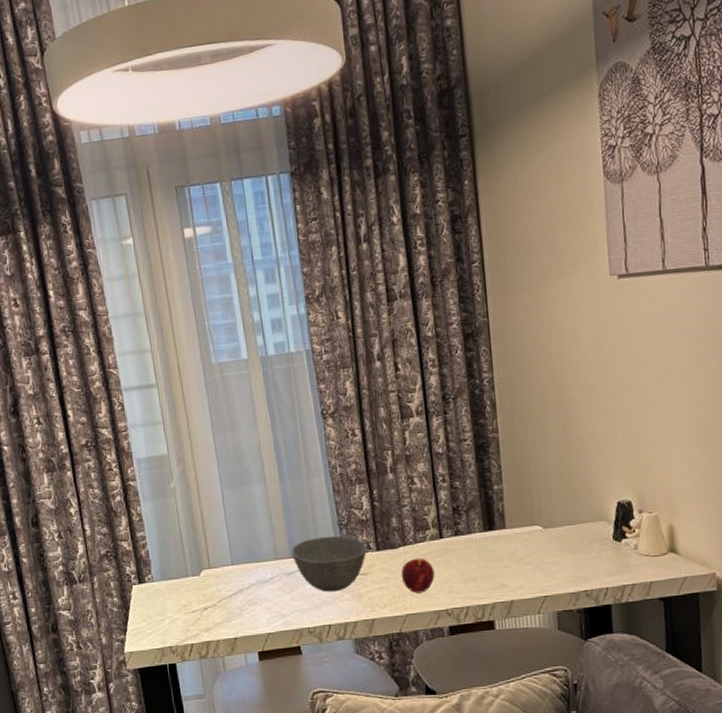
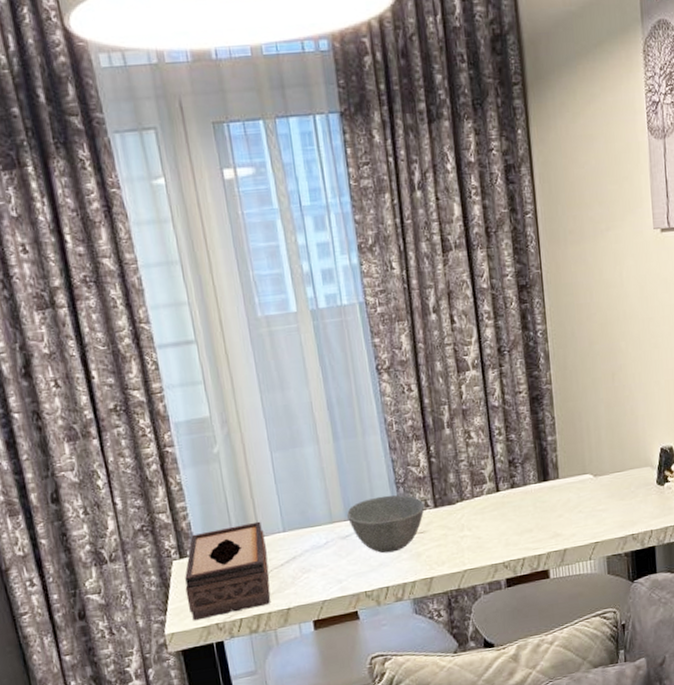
tissue box: none [143,553,219,643] -> present [185,521,271,621]
peach: present [400,557,435,593] -> none [458,512,492,548]

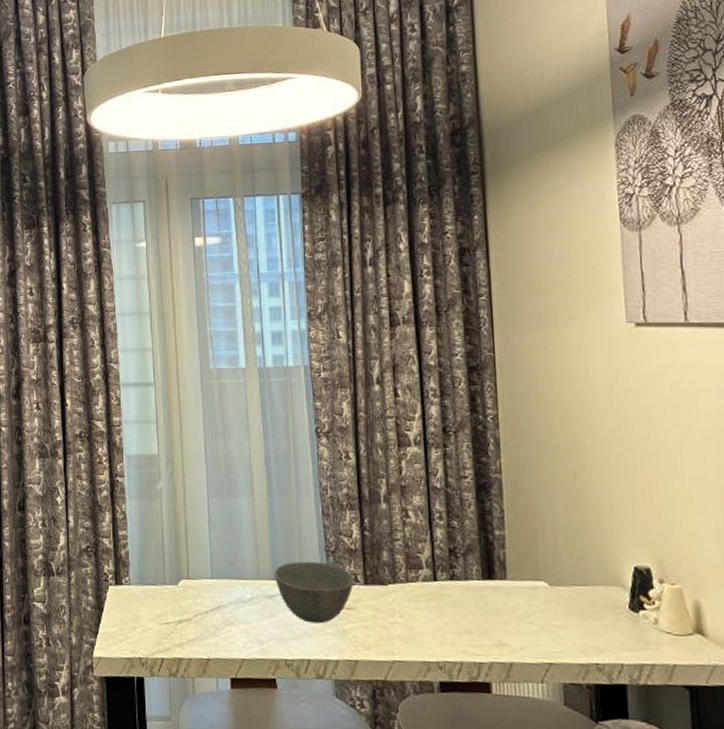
tissue box: present [185,521,271,621] -> none [116,563,194,651]

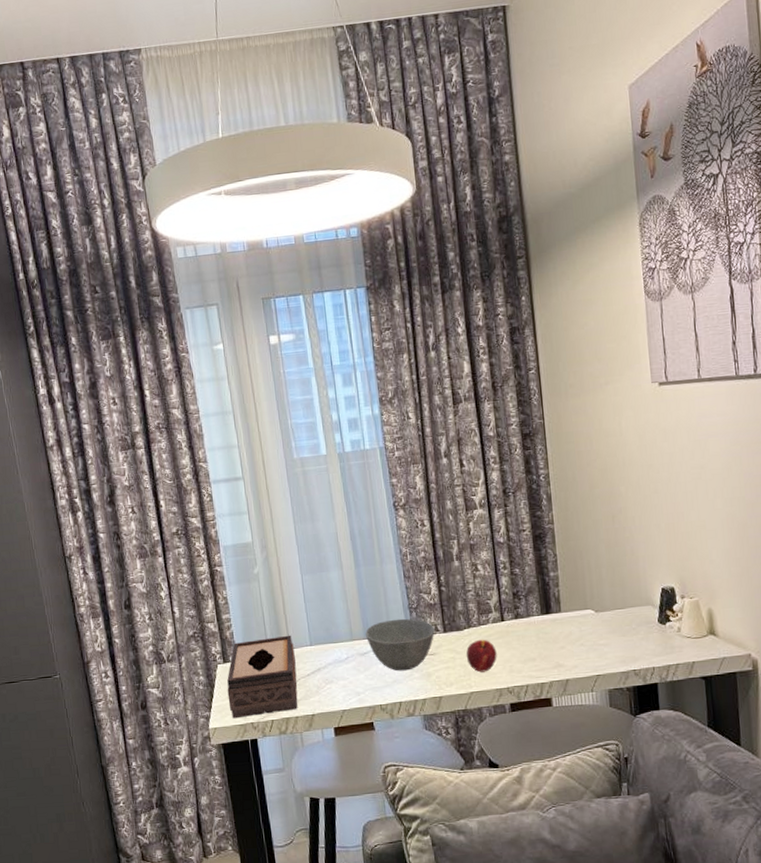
tissue box: none [116,563,194,651] -> present [227,635,298,719]
peach: none [389,598,427,639] -> present [466,639,497,673]

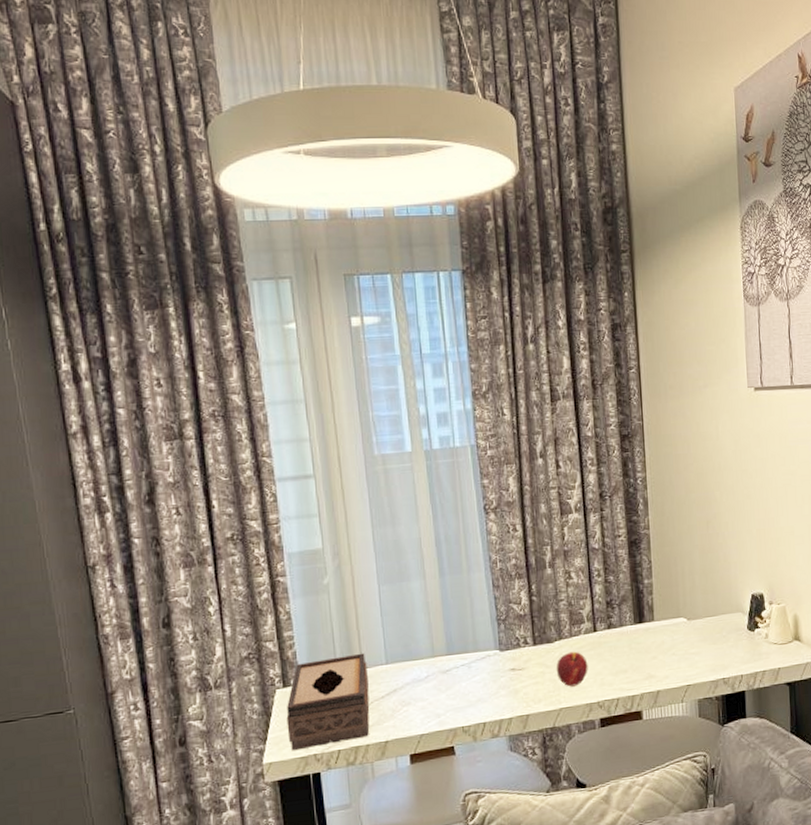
bowl: present [366,618,435,671] -> none [449,631,524,689]

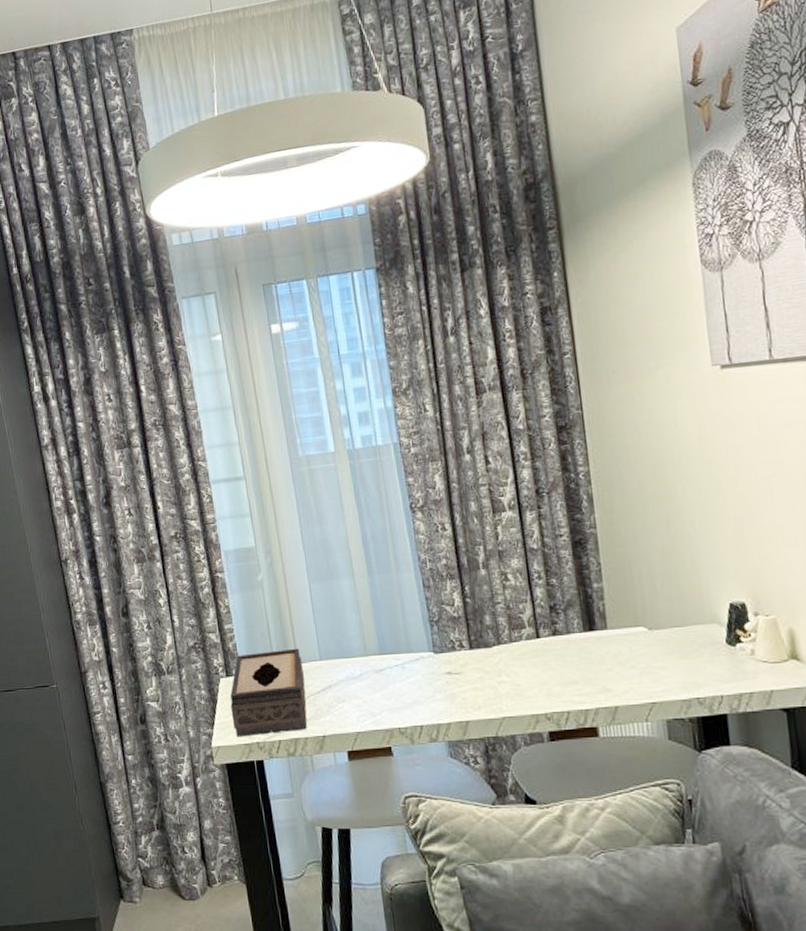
peach: present [556,651,588,687] -> none [495,658,533,695]

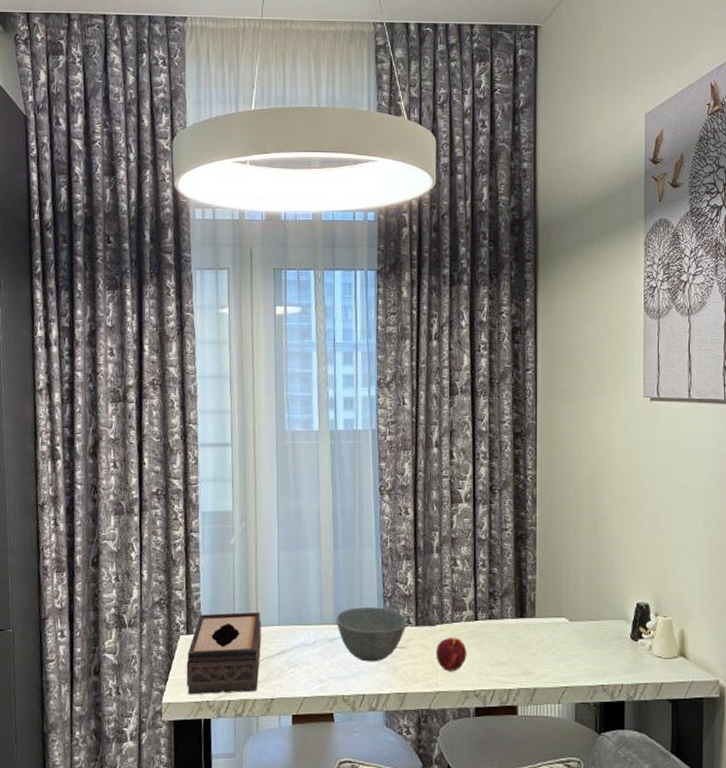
bowl: none [381,632,460,691] -> present [336,606,407,662]
peach: none [495,658,533,695] -> present [435,637,467,672]

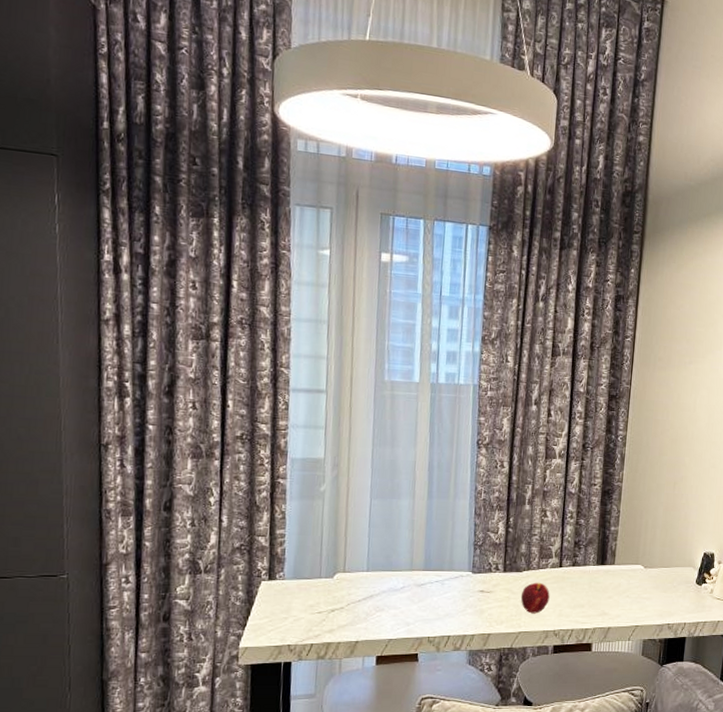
tissue box: present [186,612,261,695] -> none [266,558,349,639]
bowl: present [336,606,407,662] -> none [426,554,495,606]

